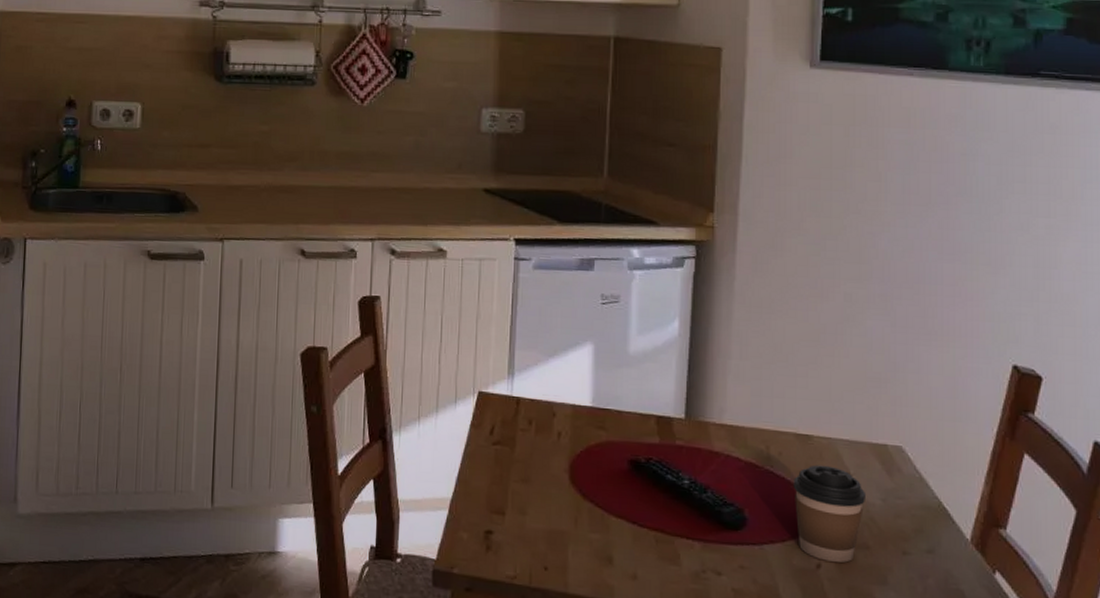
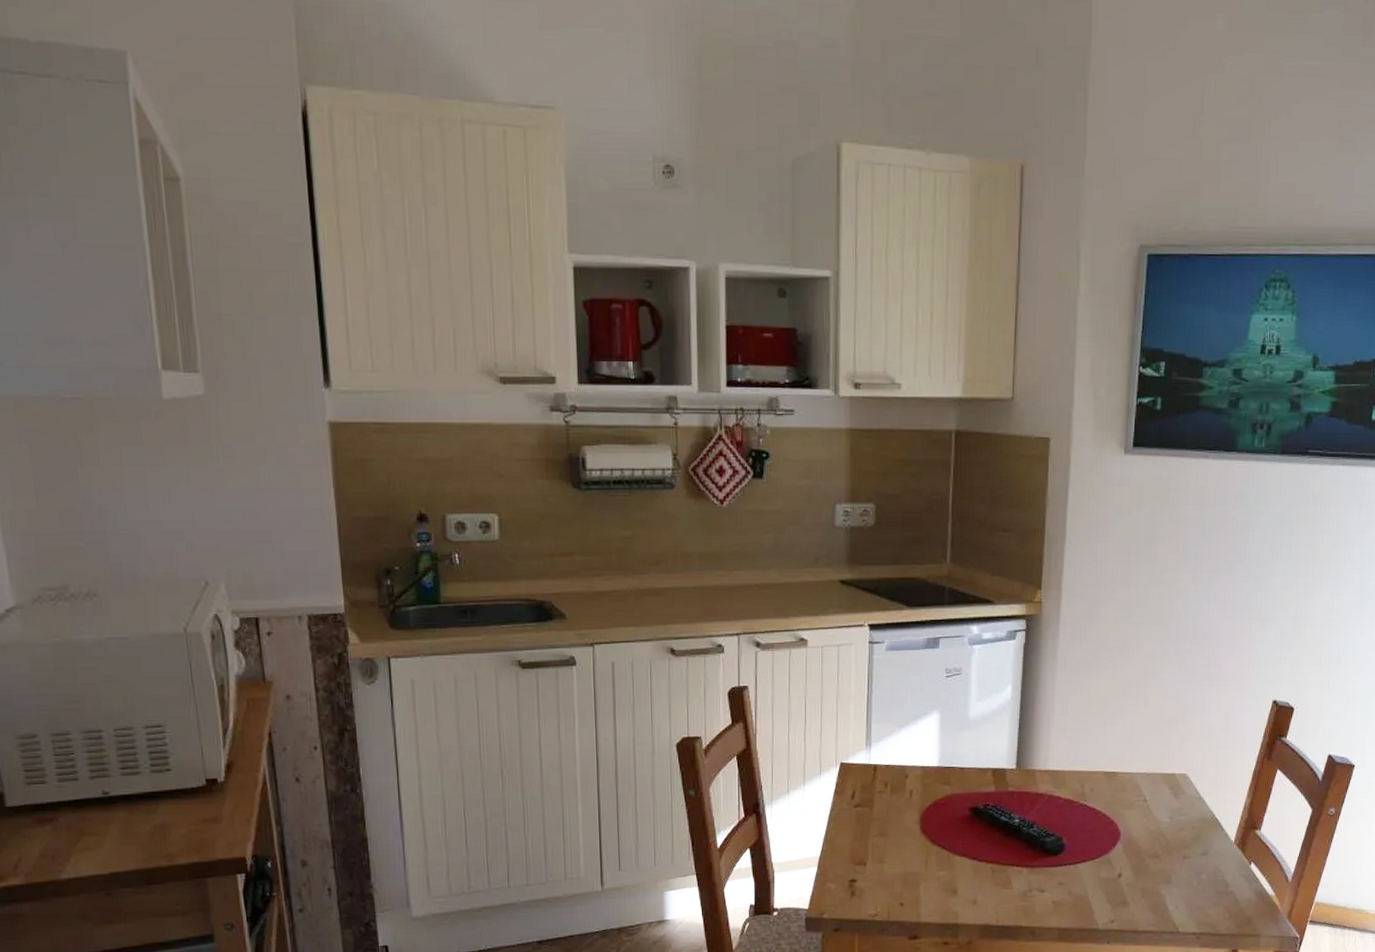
coffee cup: present [793,465,865,563] -> none [1102,795,1157,871]

